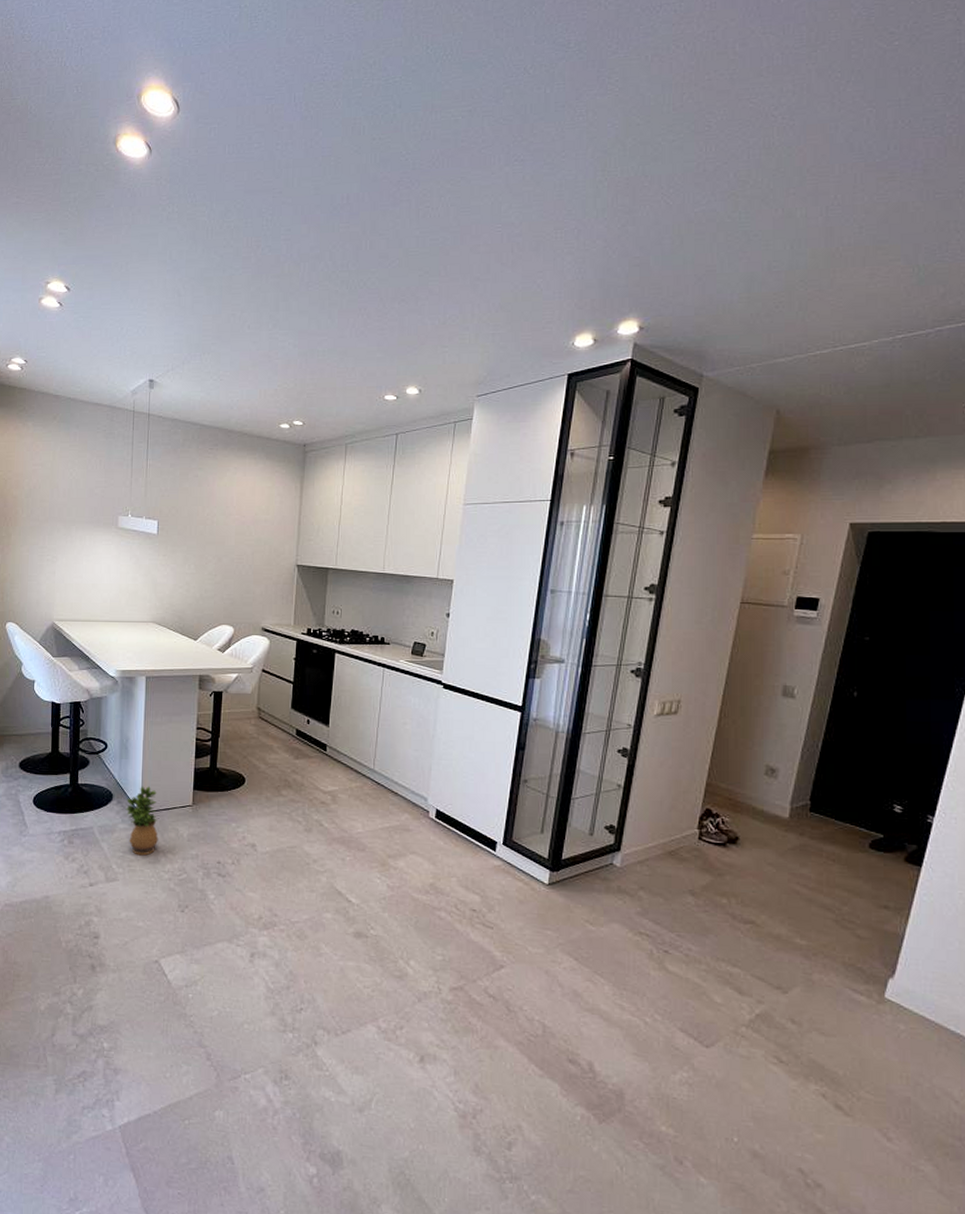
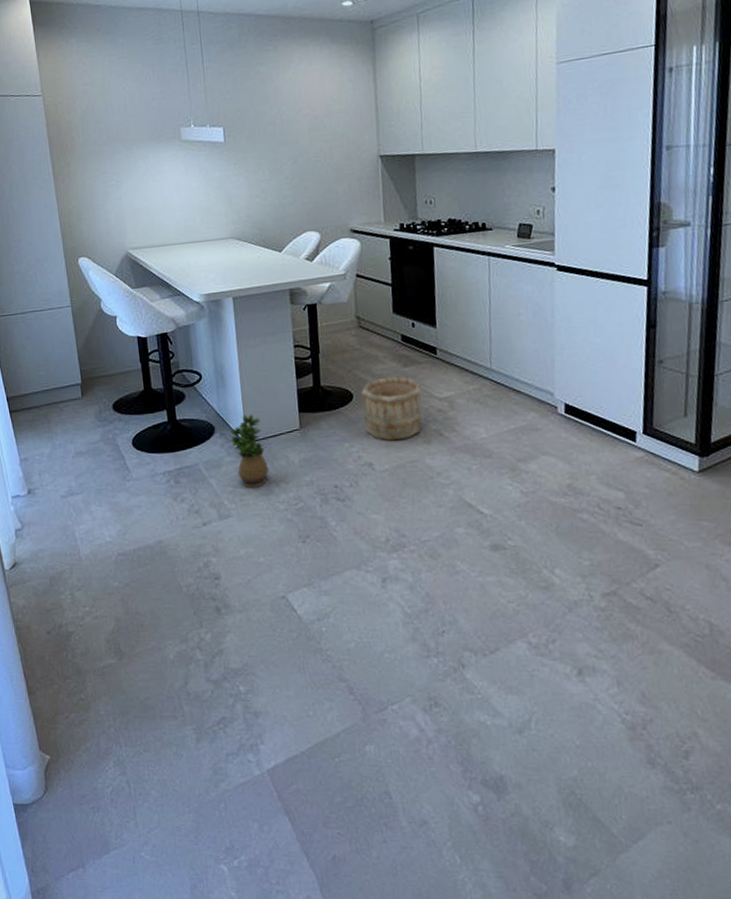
wooden bucket: none [253,766,309,826] -> present [361,376,422,441]

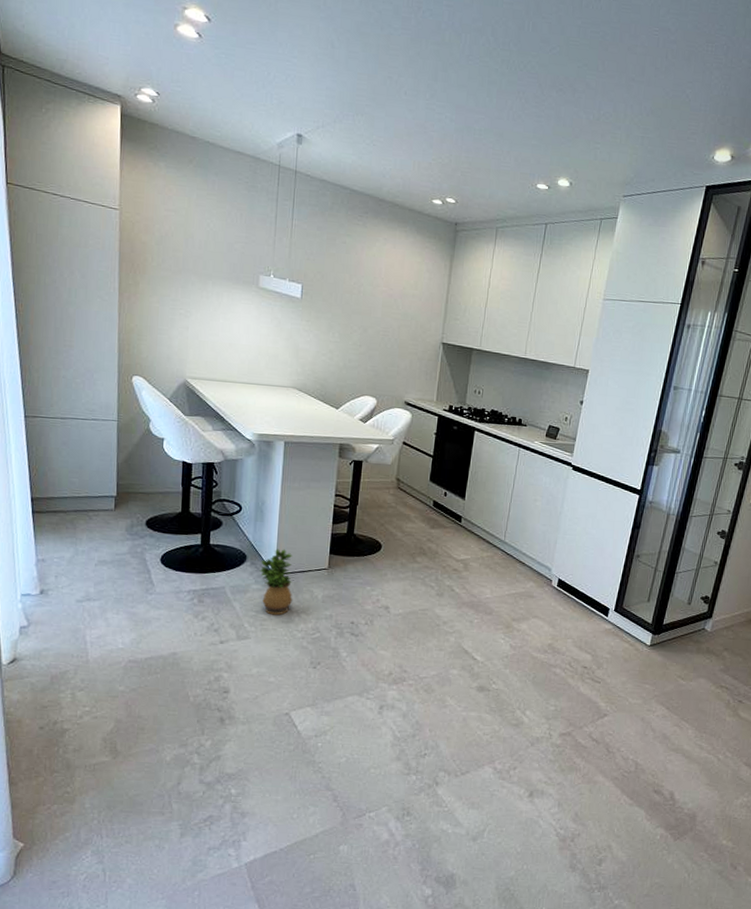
wooden bucket: present [361,376,422,441] -> none [388,535,444,590]

